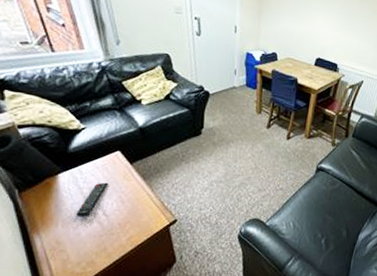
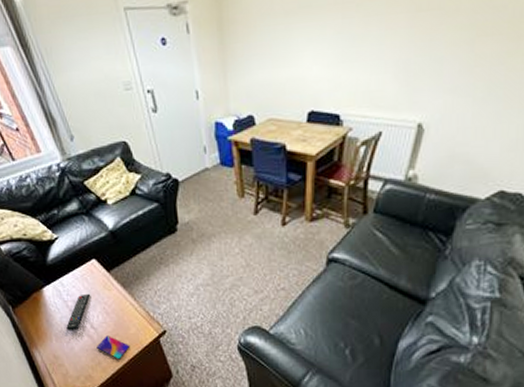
smartphone: none [105,223,139,246] -> present [96,336,129,360]

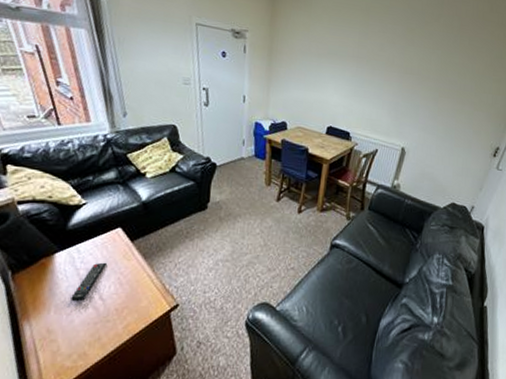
smartphone: present [96,336,129,360] -> none [100,308,137,335]

